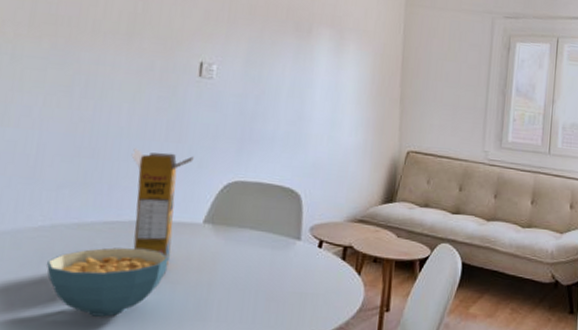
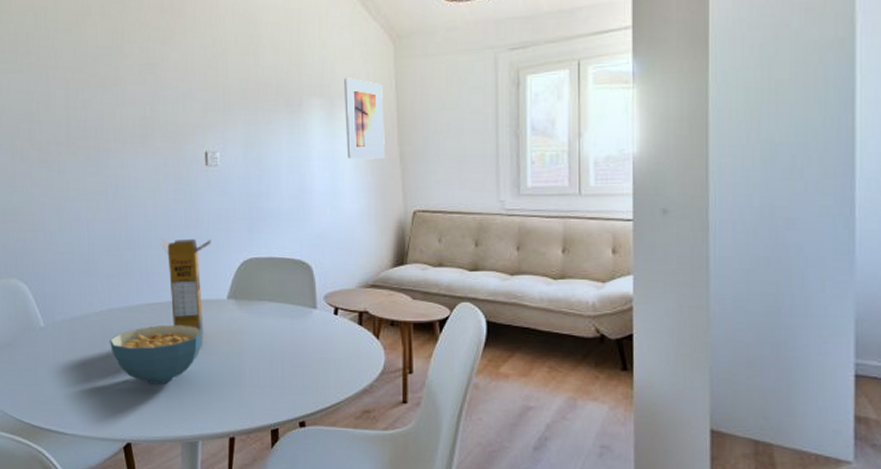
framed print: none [350,14,392,97] -> present [344,78,385,159]

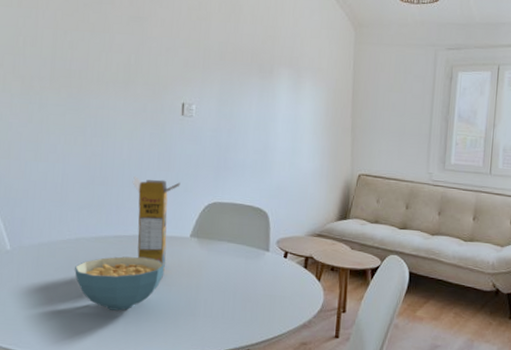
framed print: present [344,78,385,159] -> none [307,54,343,127]

